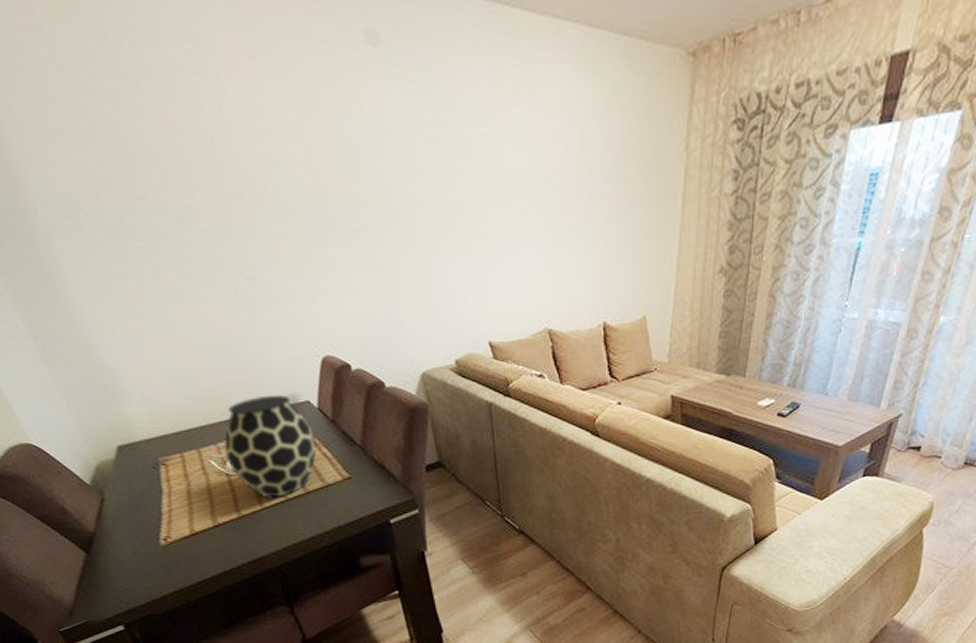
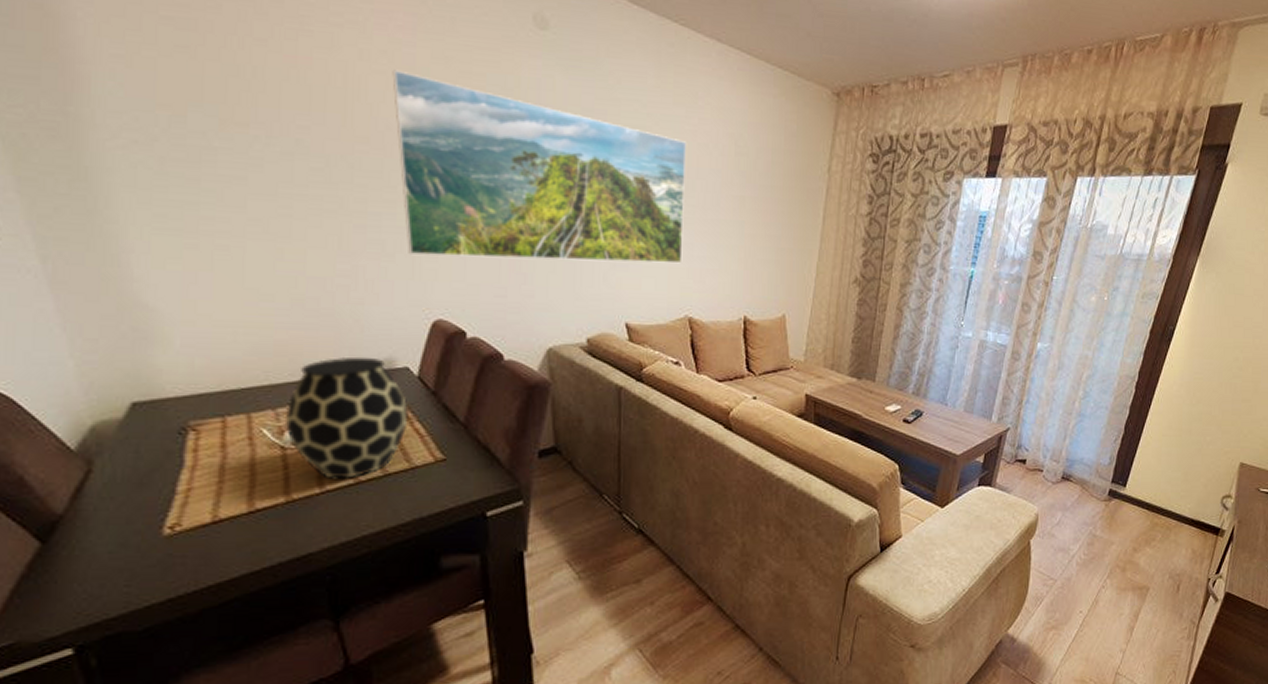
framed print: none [249,118,537,298] -> present [392,69,686,264]

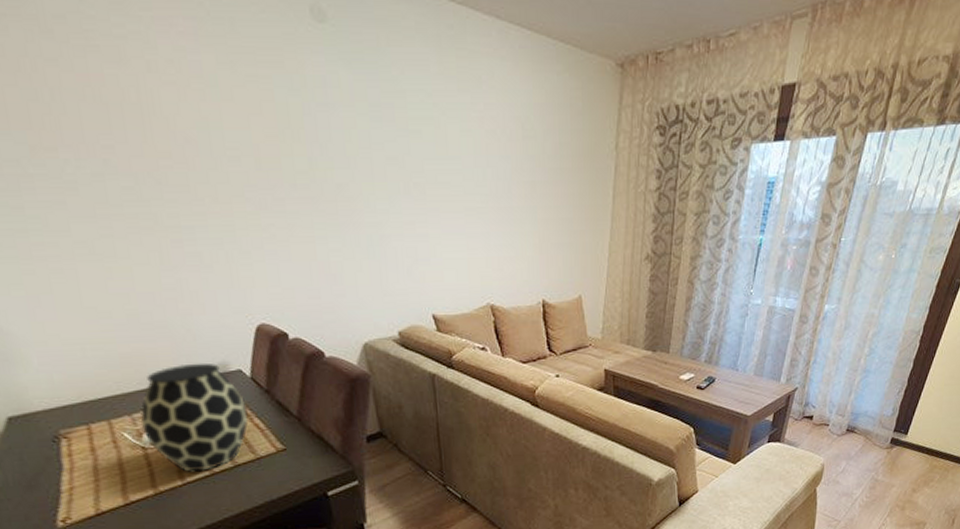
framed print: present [392,69,686,264] -> none [181,79,480,264]

